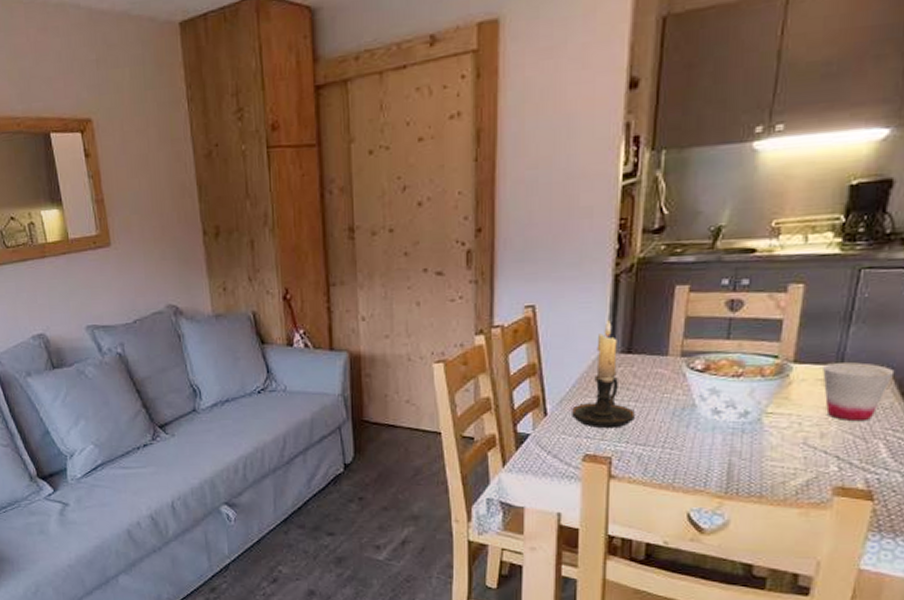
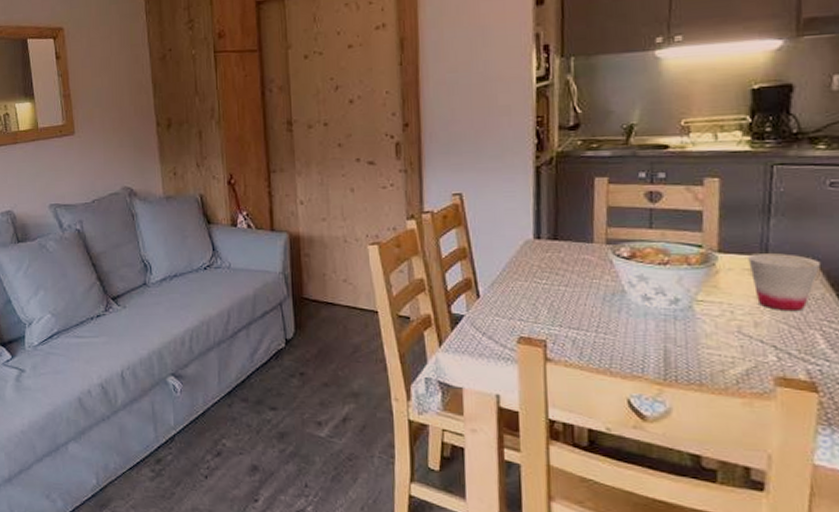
candle holder: present [572,319,635,429] -> none [504,207,566,312]

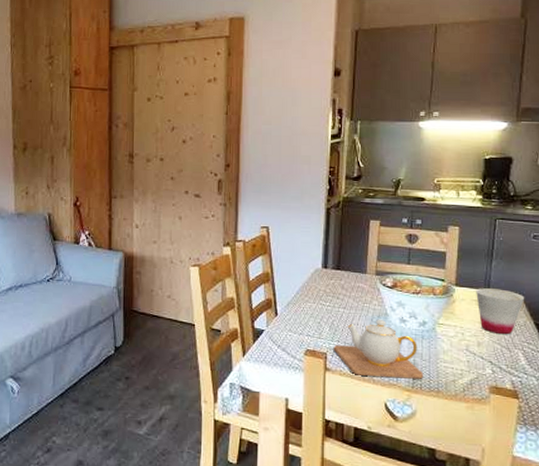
teapot: none [554,297,680,370] -> present [333,319,424,379]

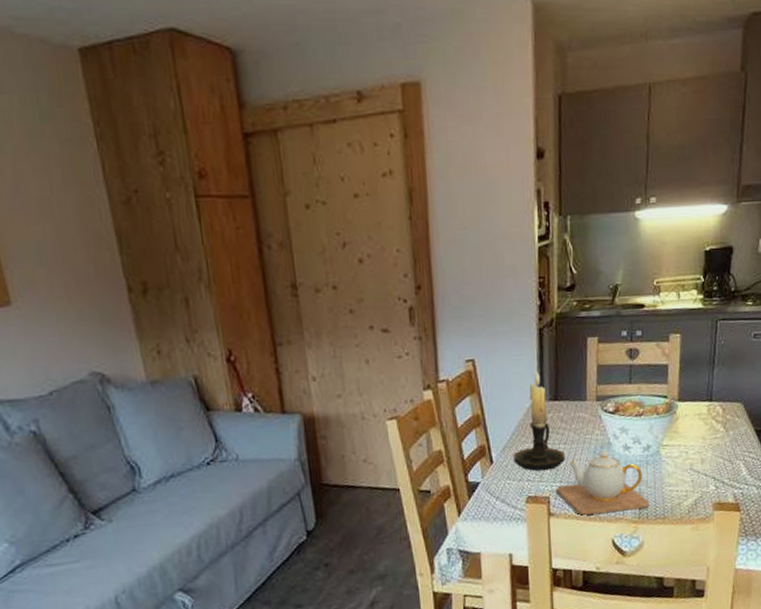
candle holder: none [296,242,343,329] -> present [513,370,565,471]
cup: present [476,288,525,335] -> none [699,398,746,447]

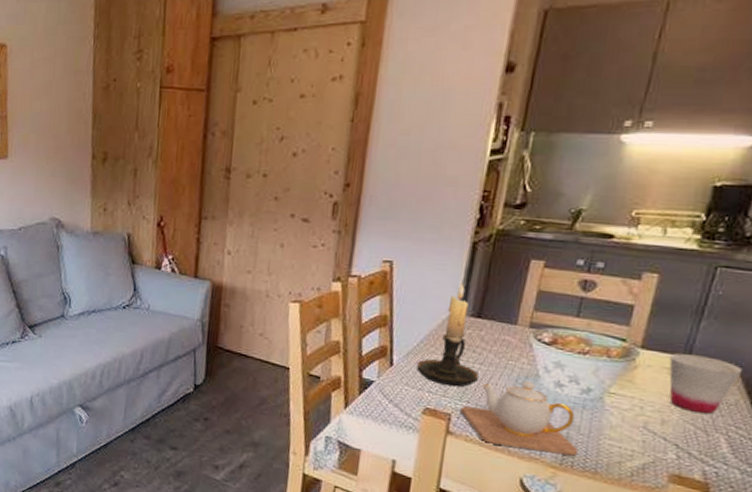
cup: none [699,398,746,447] -> present [669,353,743,414]

